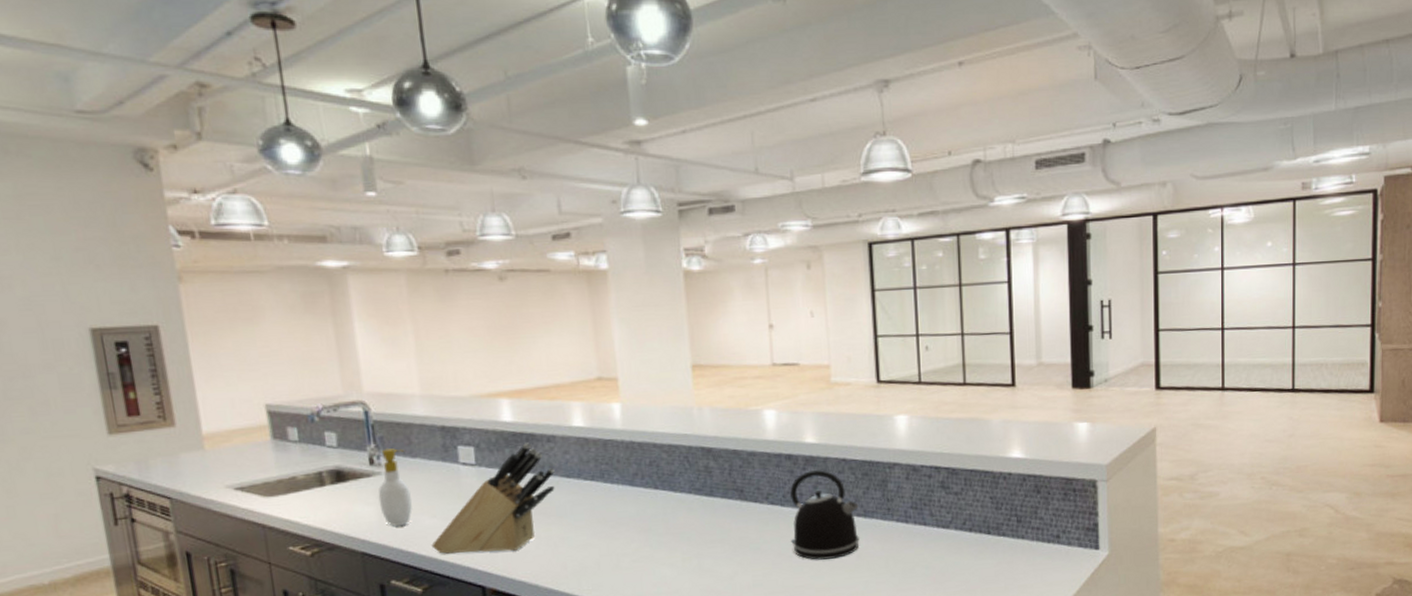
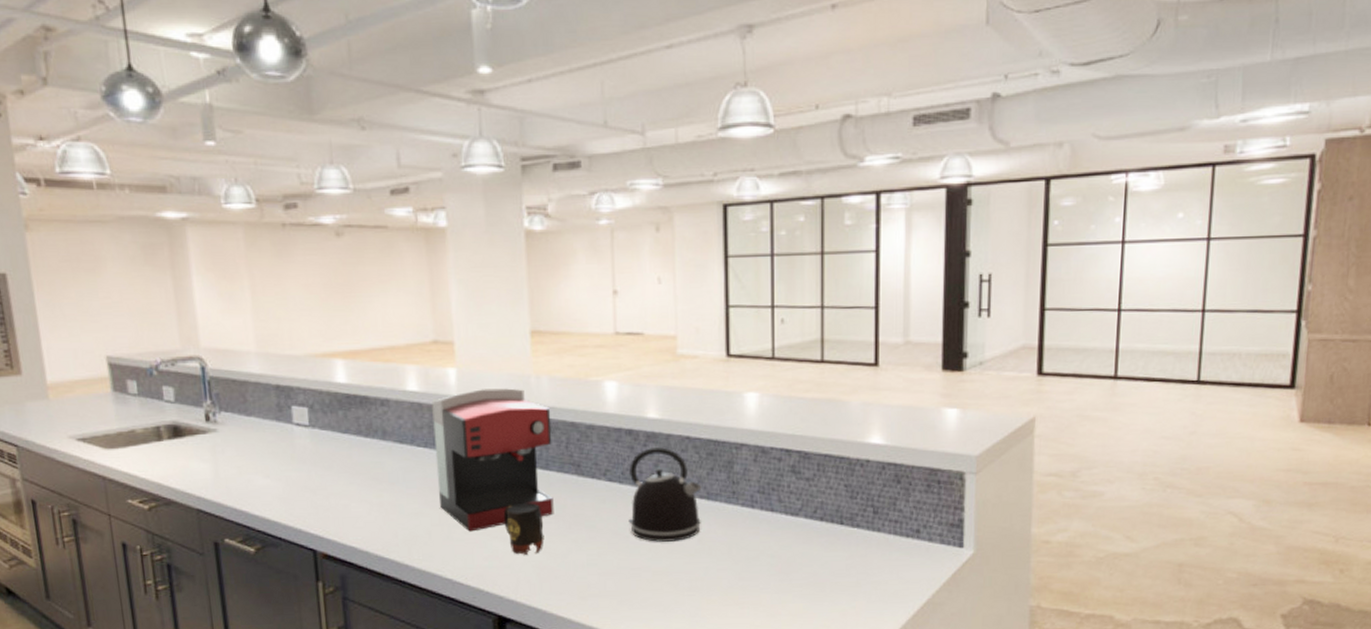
soap bottle: present [378,448,413,527] -> none [213,406,247,486]
knife block: present [431,443,555,554] -> none [264,406,388,517]
coffee maker: none [597,420,720,560] -> present [432,388,554,532]
mug: none [670,529,711,580] -> present [503,503,545,555]

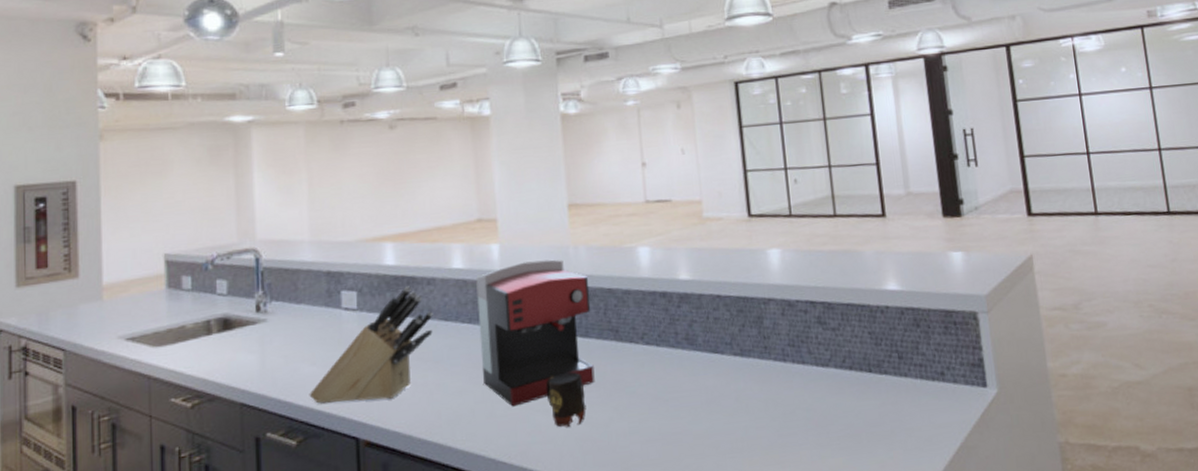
knife block: none [264,406,388,517] -> present [309,286,433,404]
kettle: present [629,446,702,542] -> none [665,307,737,404]

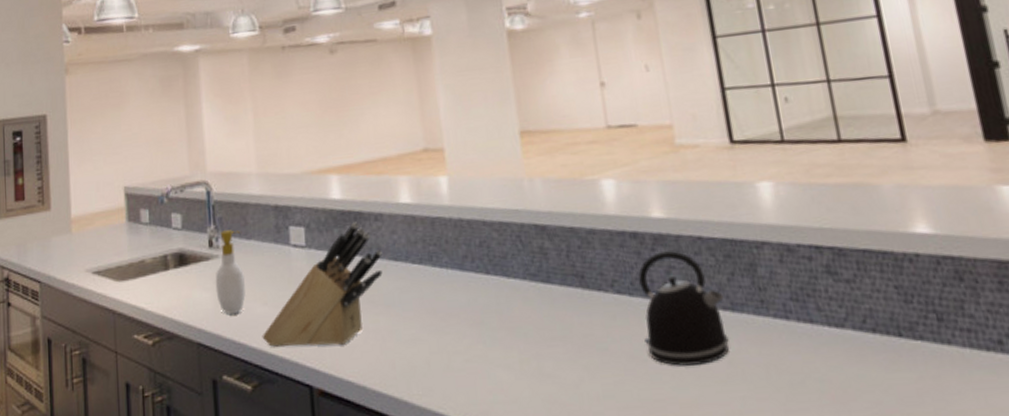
soap bottle: none [261,295,294,376] -> present [215,230,246,315]
coffee maker: present [476,260,595,407] -> none [425,194,561,360]
mug: present [545,372,587,428] -> none [505,323,553,387]
kettle: none [665,307,737,404] -> present [638,250,729,366]

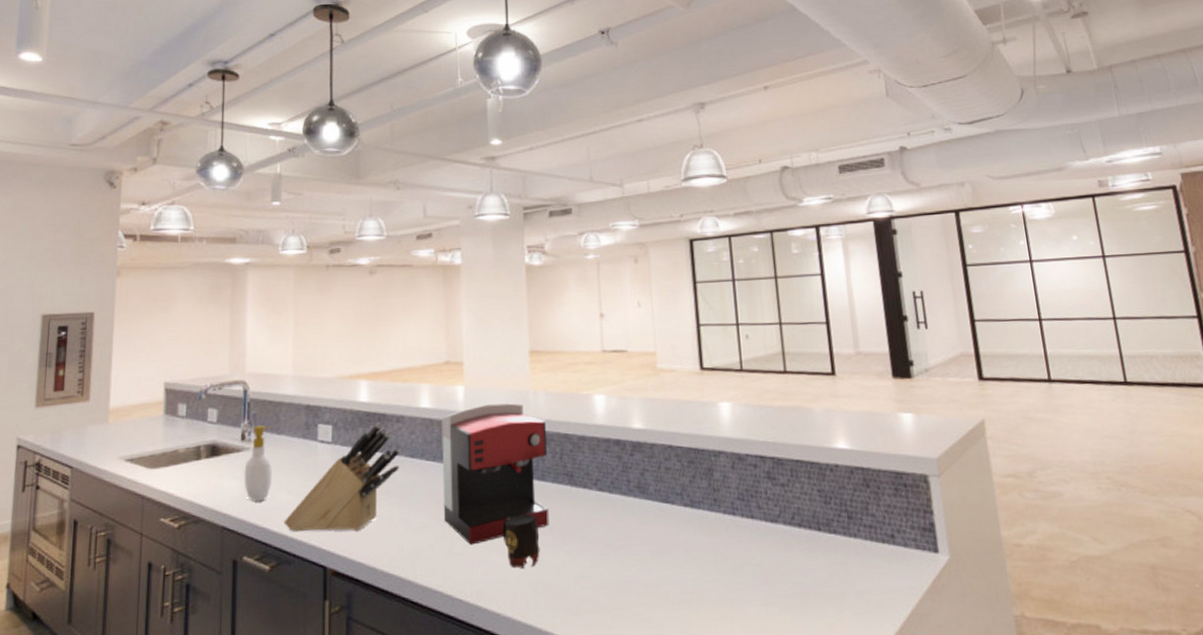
coffee maker: none [425,194,561,360] -> present [441,403,549,545]
mug: none [505,323,553,387] -> present [502,514,540,569]
kettle: present [638,250,729,366] -> none [618,455,687,553]

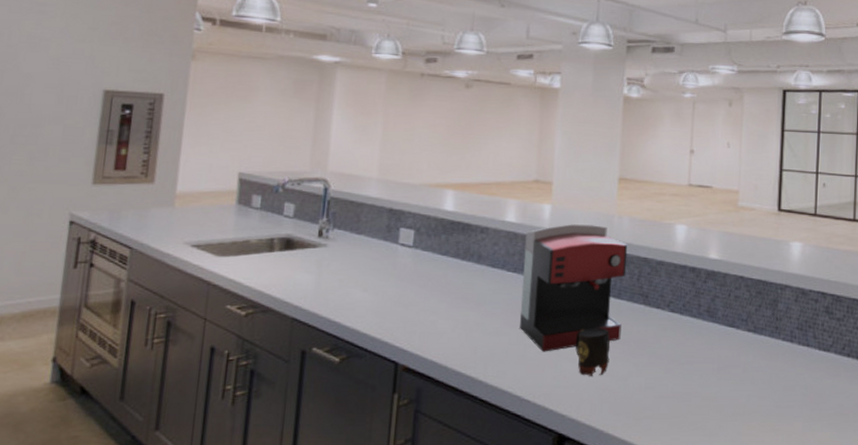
soap bottle: present [244,425,274,502] -> none [318,224,354,297]
knife block: present [283,422,401,532] -> none [357,231,482,332]

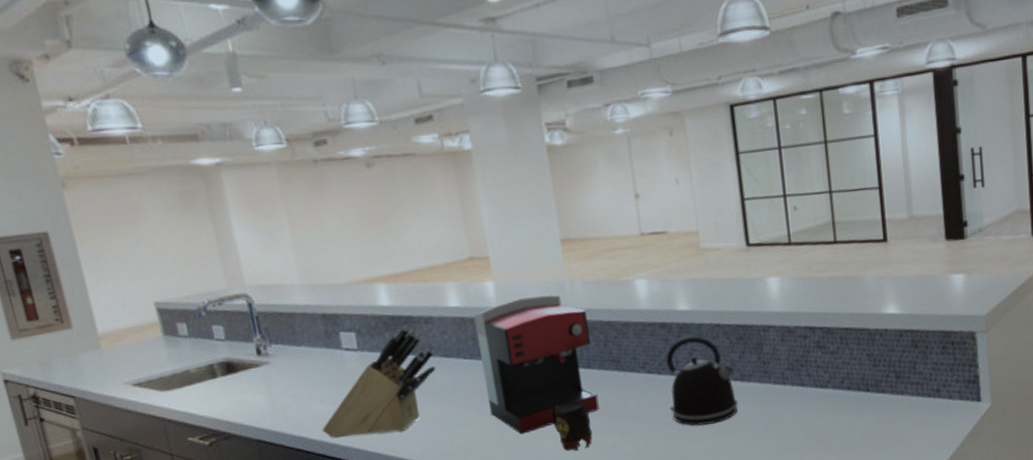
knife block: none [357,231,482,332] -> present [322,325,436,438]
kettle: none [685,283,750,370] -> present [666,336,738,426]

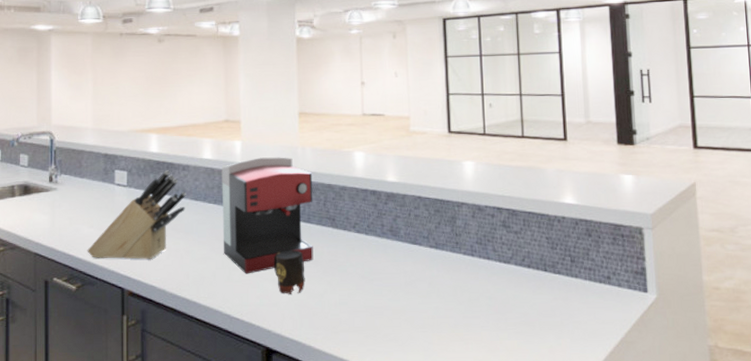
kettle: present [666,336,738,426] -> none [373,204,431,285]

